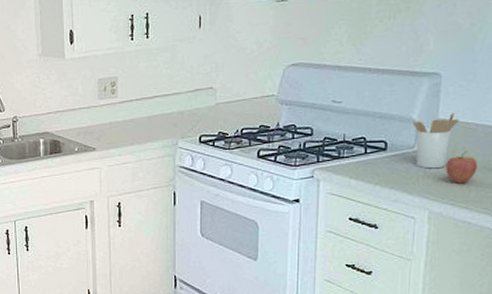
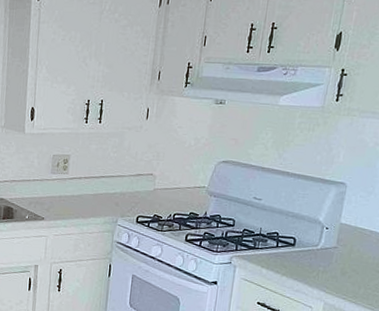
utensil holder: present [412,112,458,169] -> none [318,218,357,266]
fruit: present [446,150,478,184] -> none [341,253,369,281]

